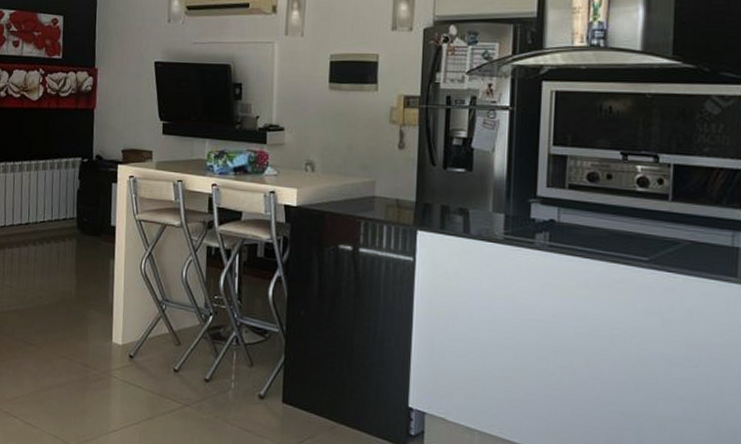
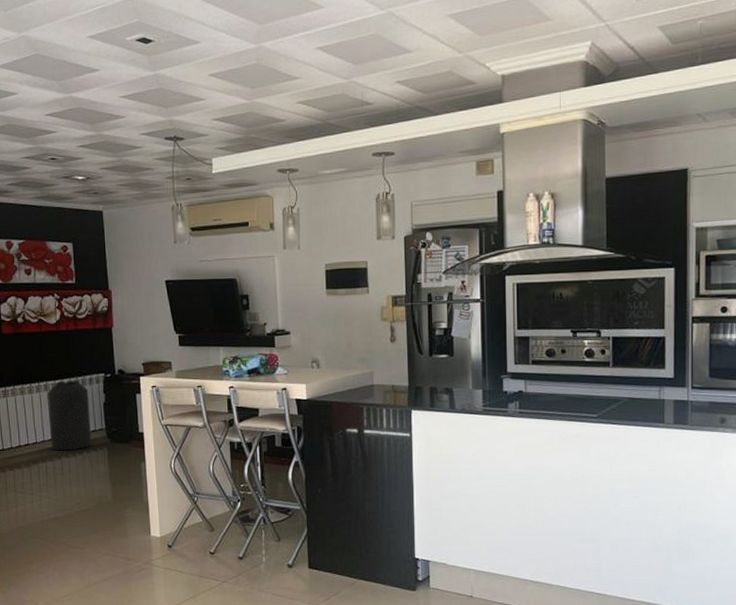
trash can: none [19,162,63,238] -> present [47,381,92,451]

